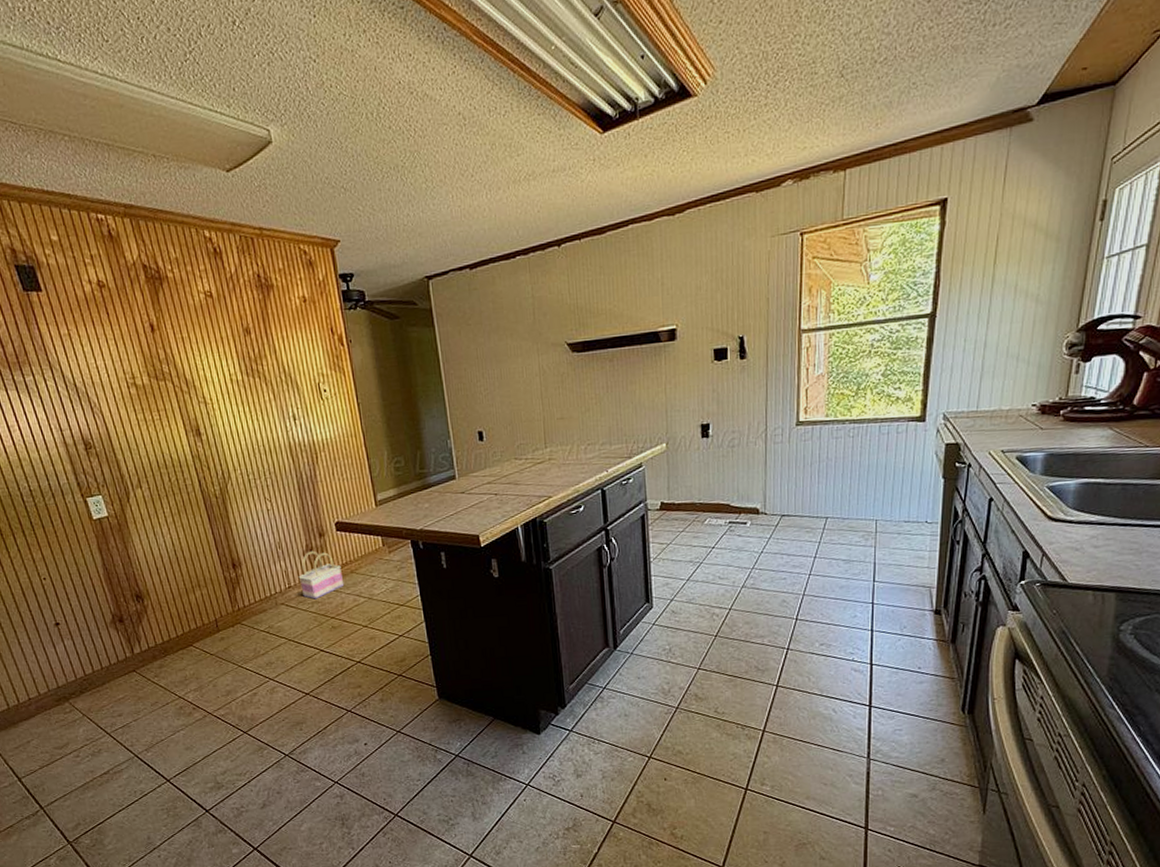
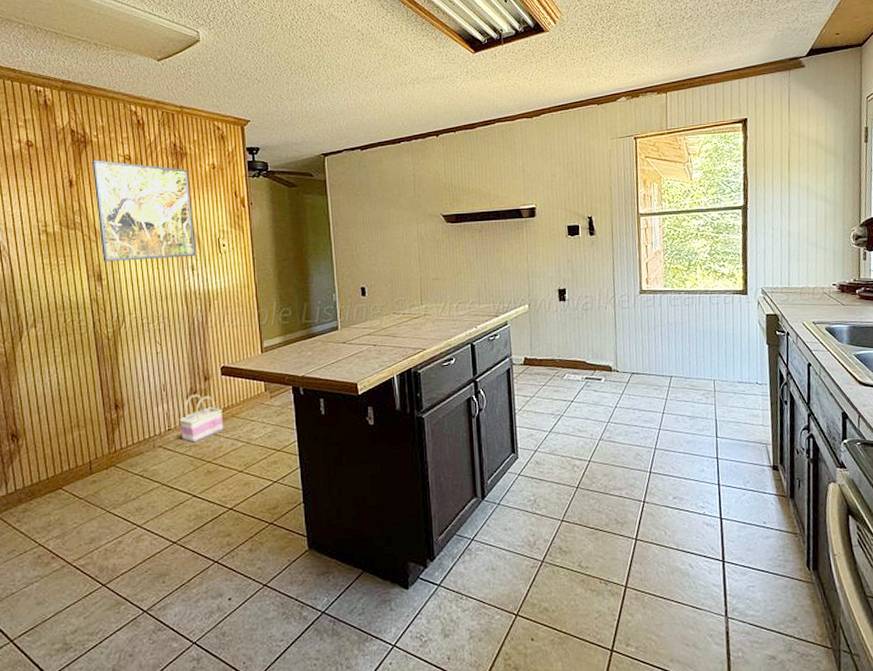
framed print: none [171,299,296,415] -> present [93,160,196,262]

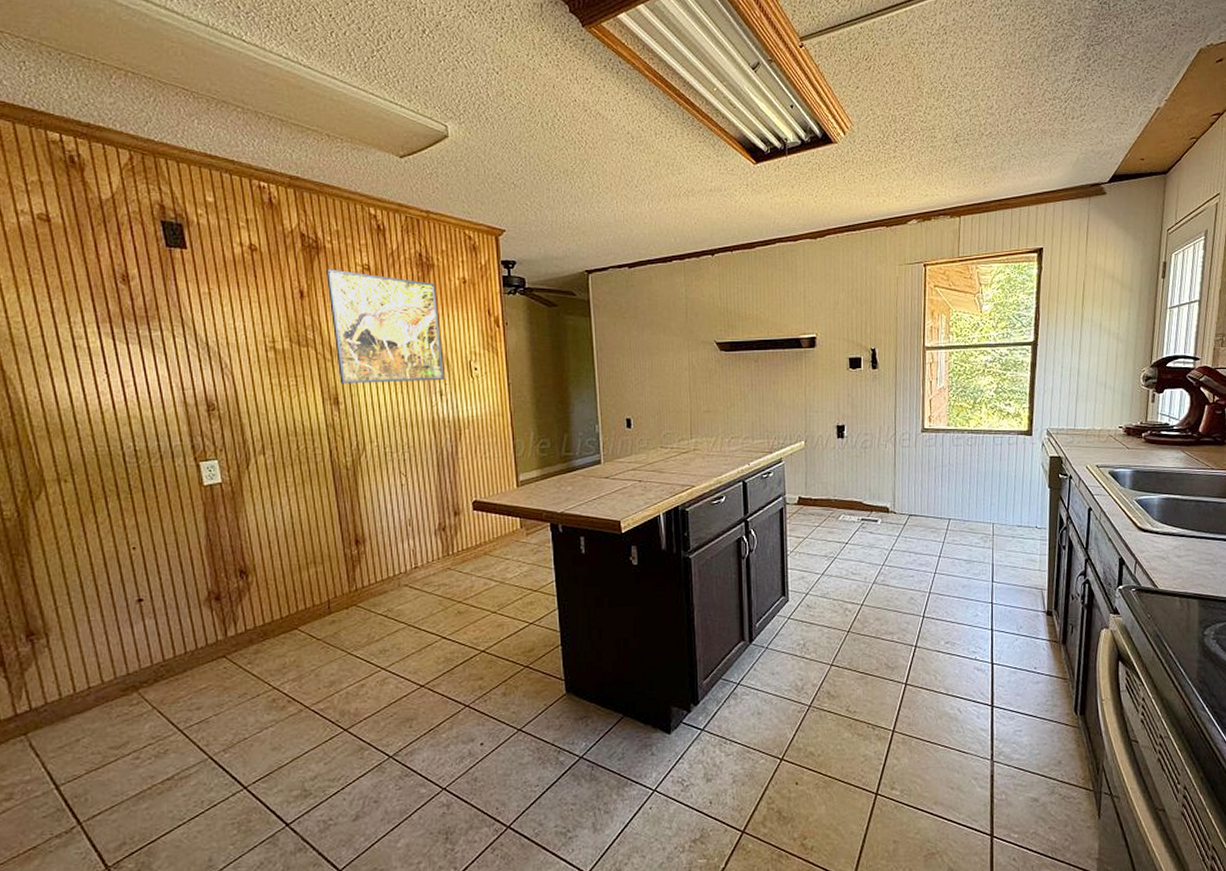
basket: present [179,394,224,443] -> none [427,529,476,582]

